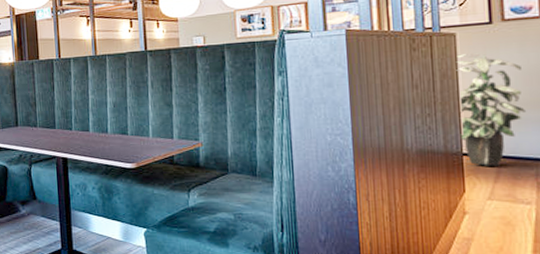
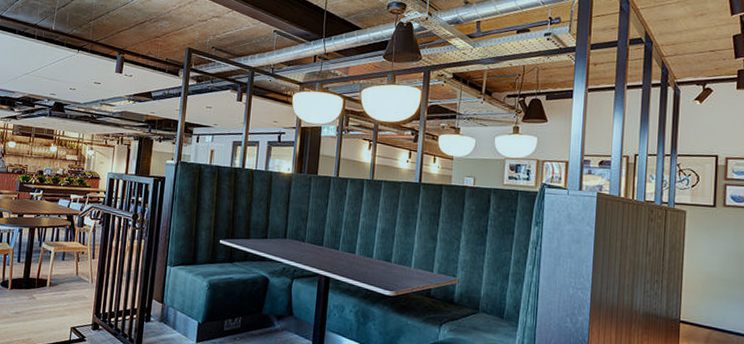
indoor plant: present [455,52,525,166] -> none [680,229,734,336]

